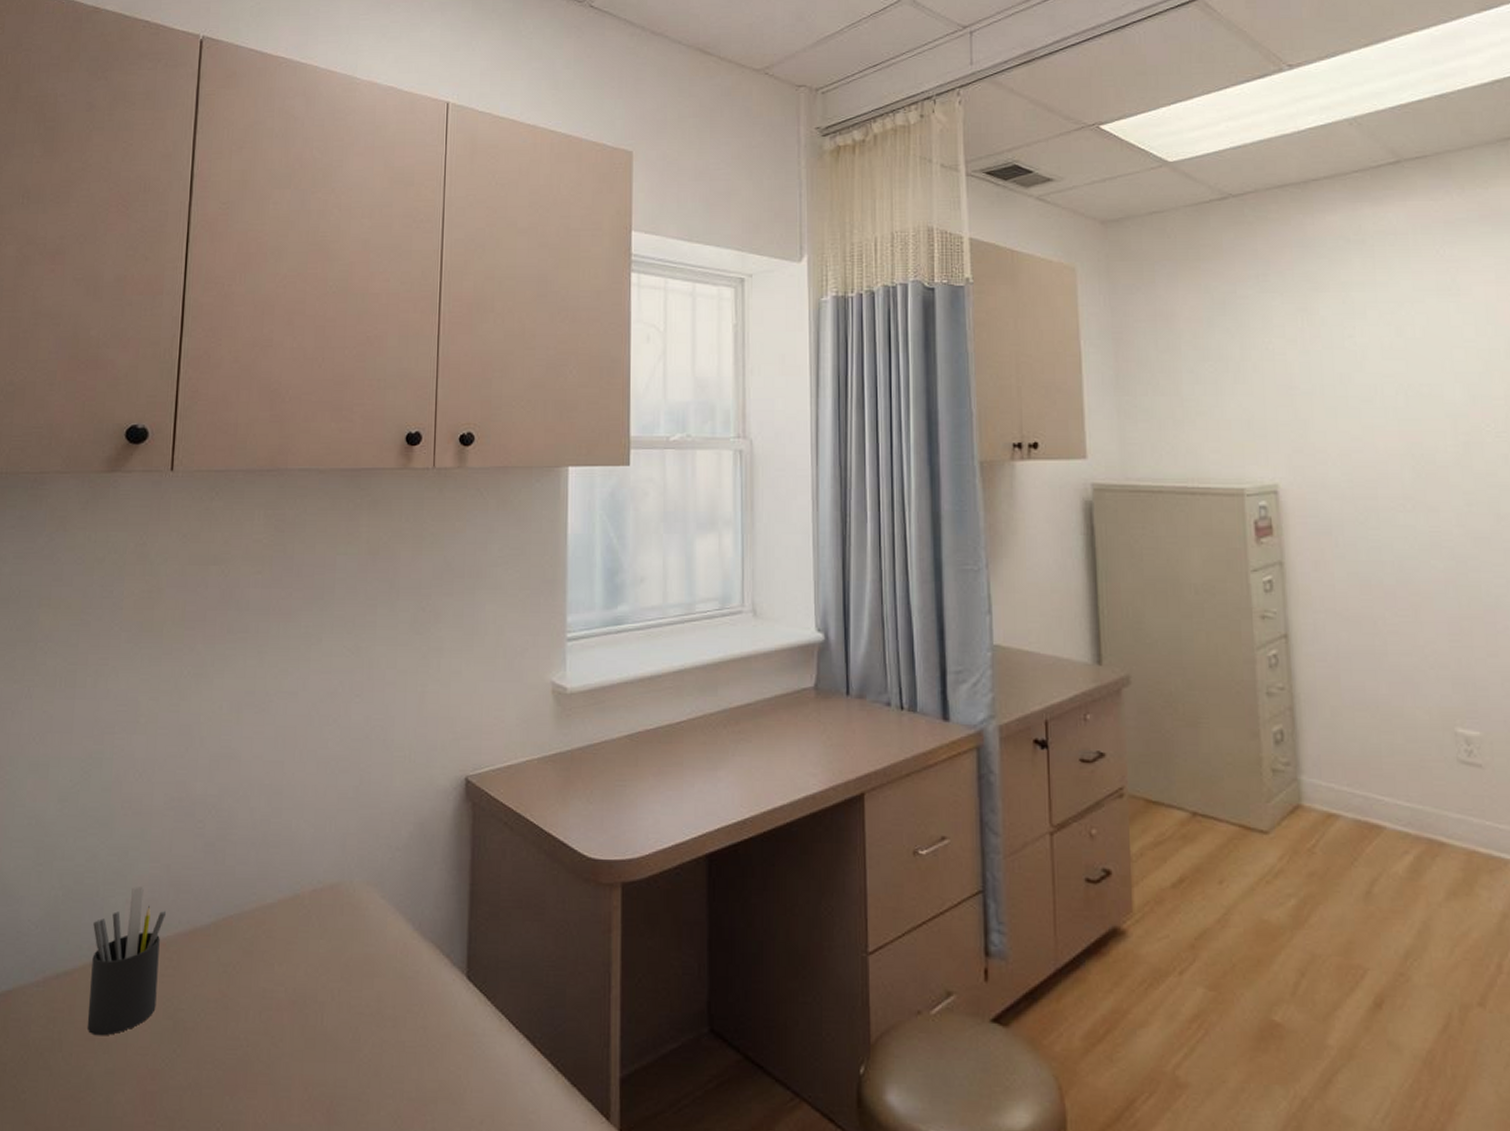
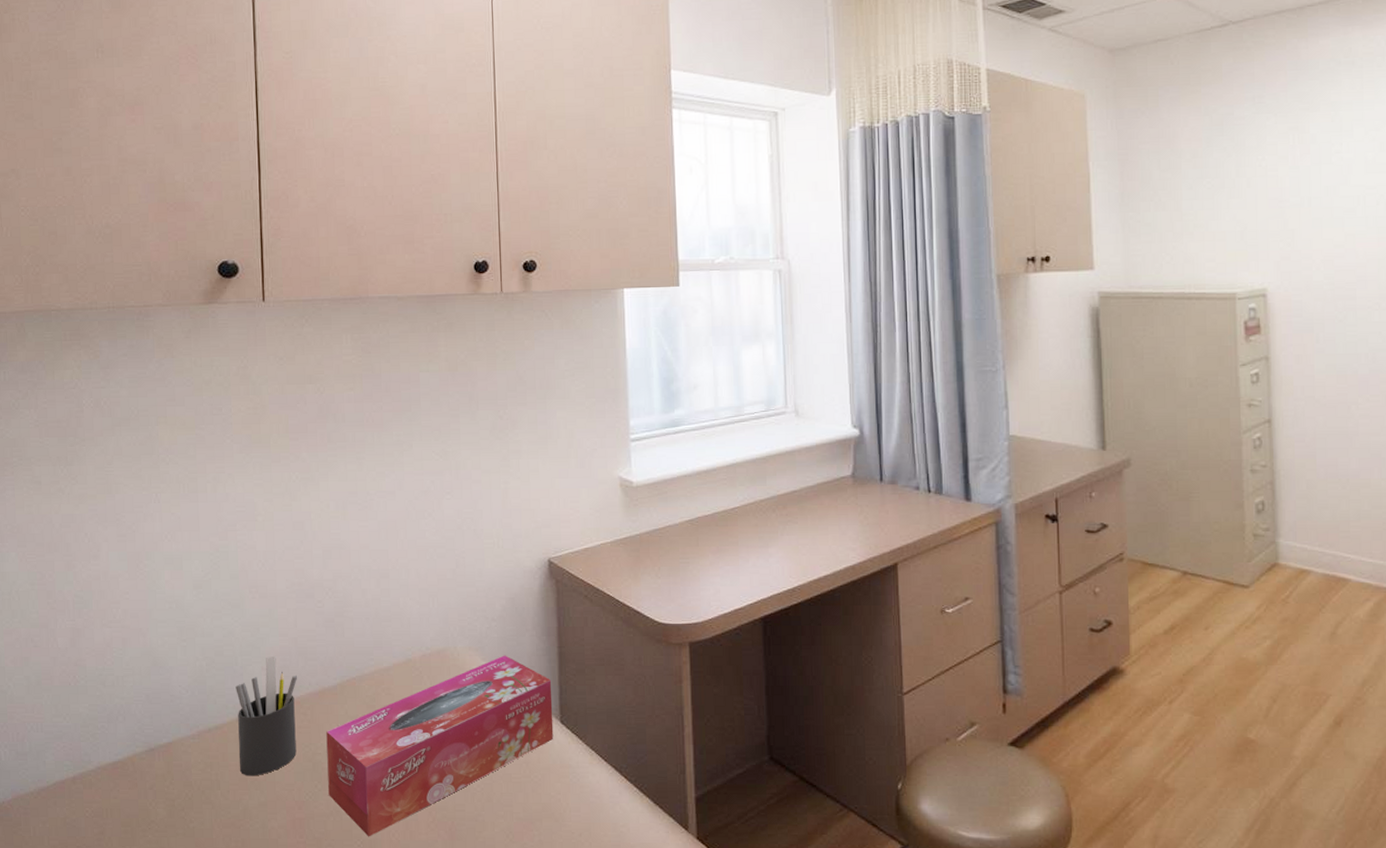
tissue box: none [188,892,460,1118] -> present [326,655,554,837]

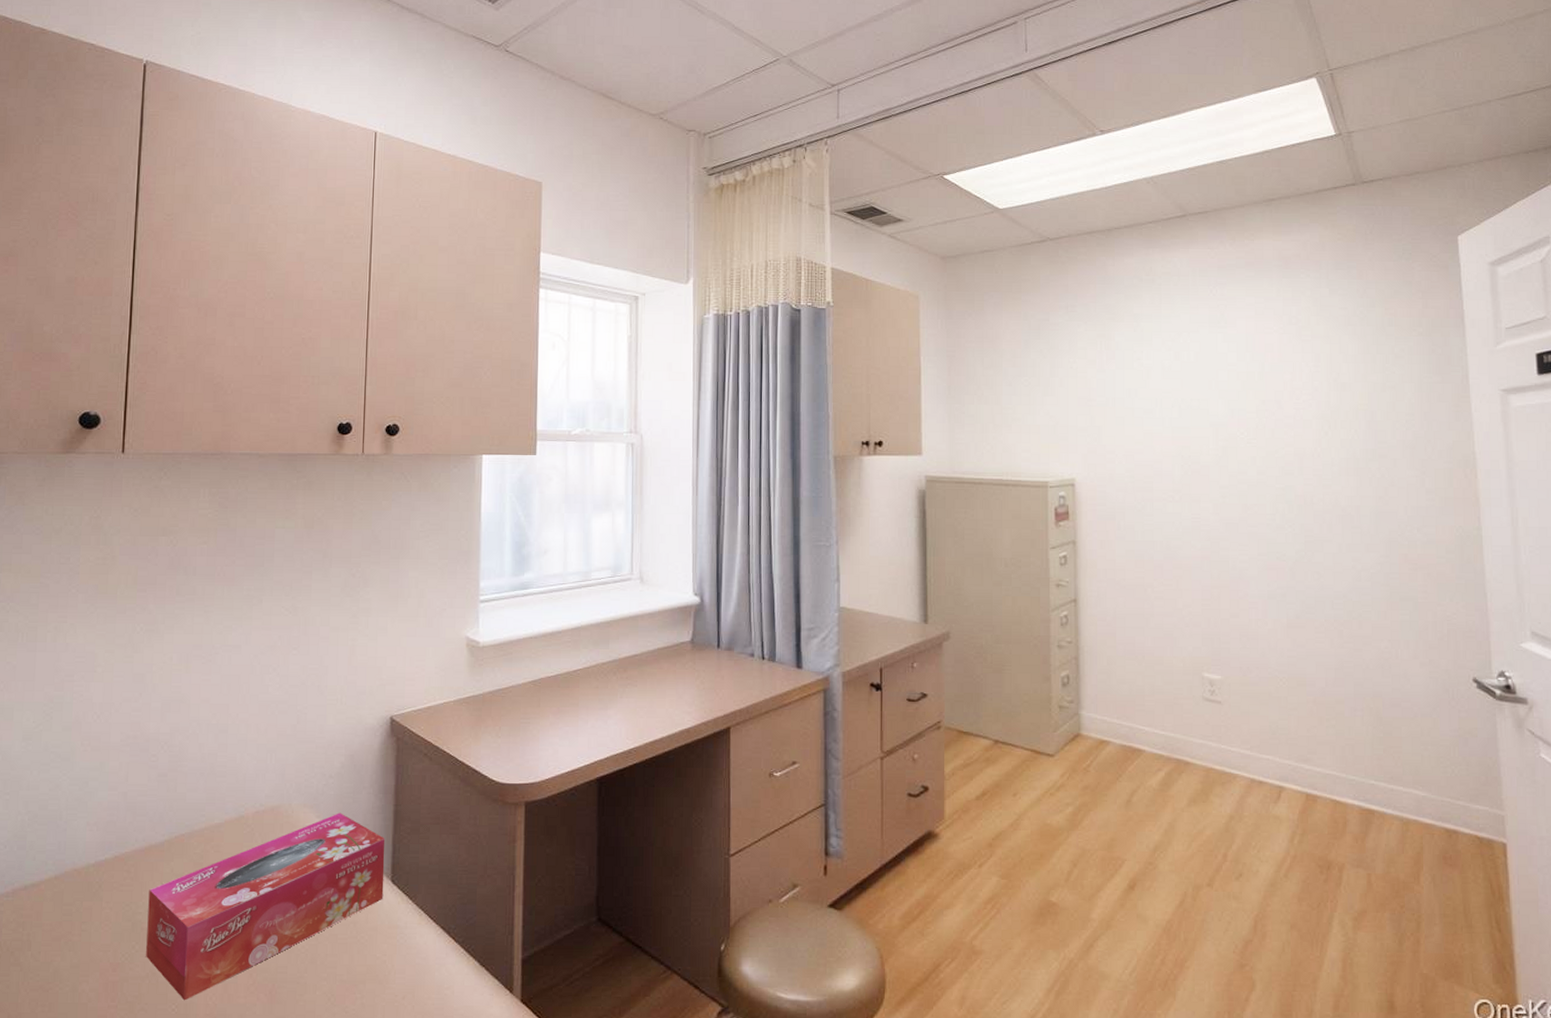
pen holder: present [235,655,298,776] -> none [53,810,124,937]

